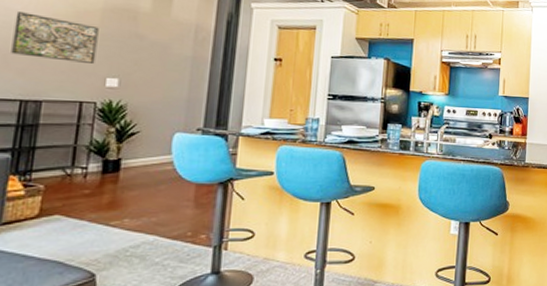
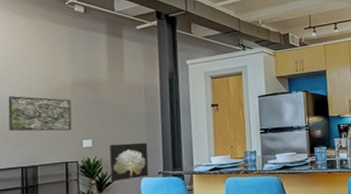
wall art: none [134,88,189,133] -> present [110,142,149,182]

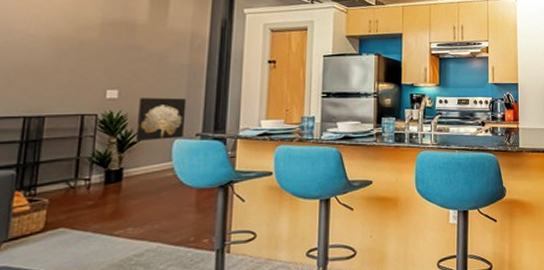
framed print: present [8,96,72,131] -> none [14,31,98,77]

